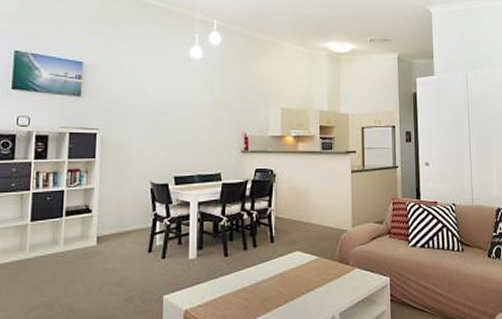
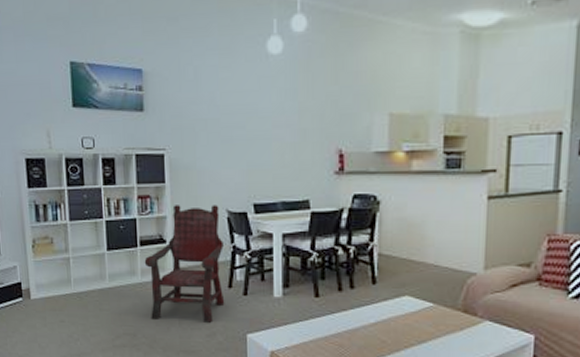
armchair: none [68,177,146,288] -> present [144,205,225,323]

